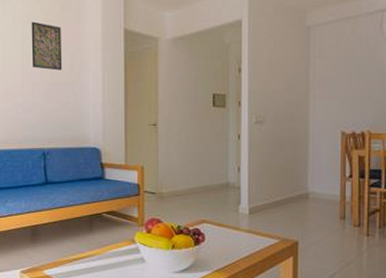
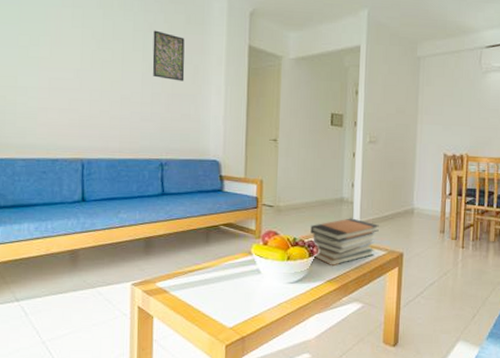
book stack: none [195,204,270,256] -> present [310,218,379,267]

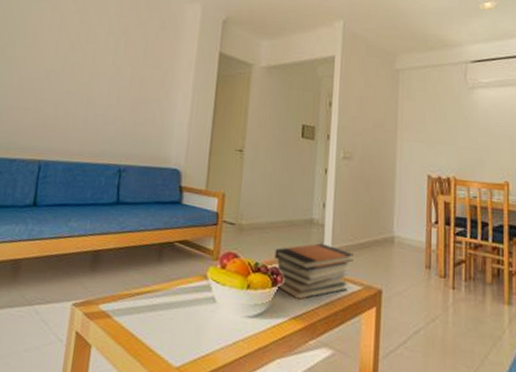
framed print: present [152,30,185,81] -> none [121,35,156,86]

